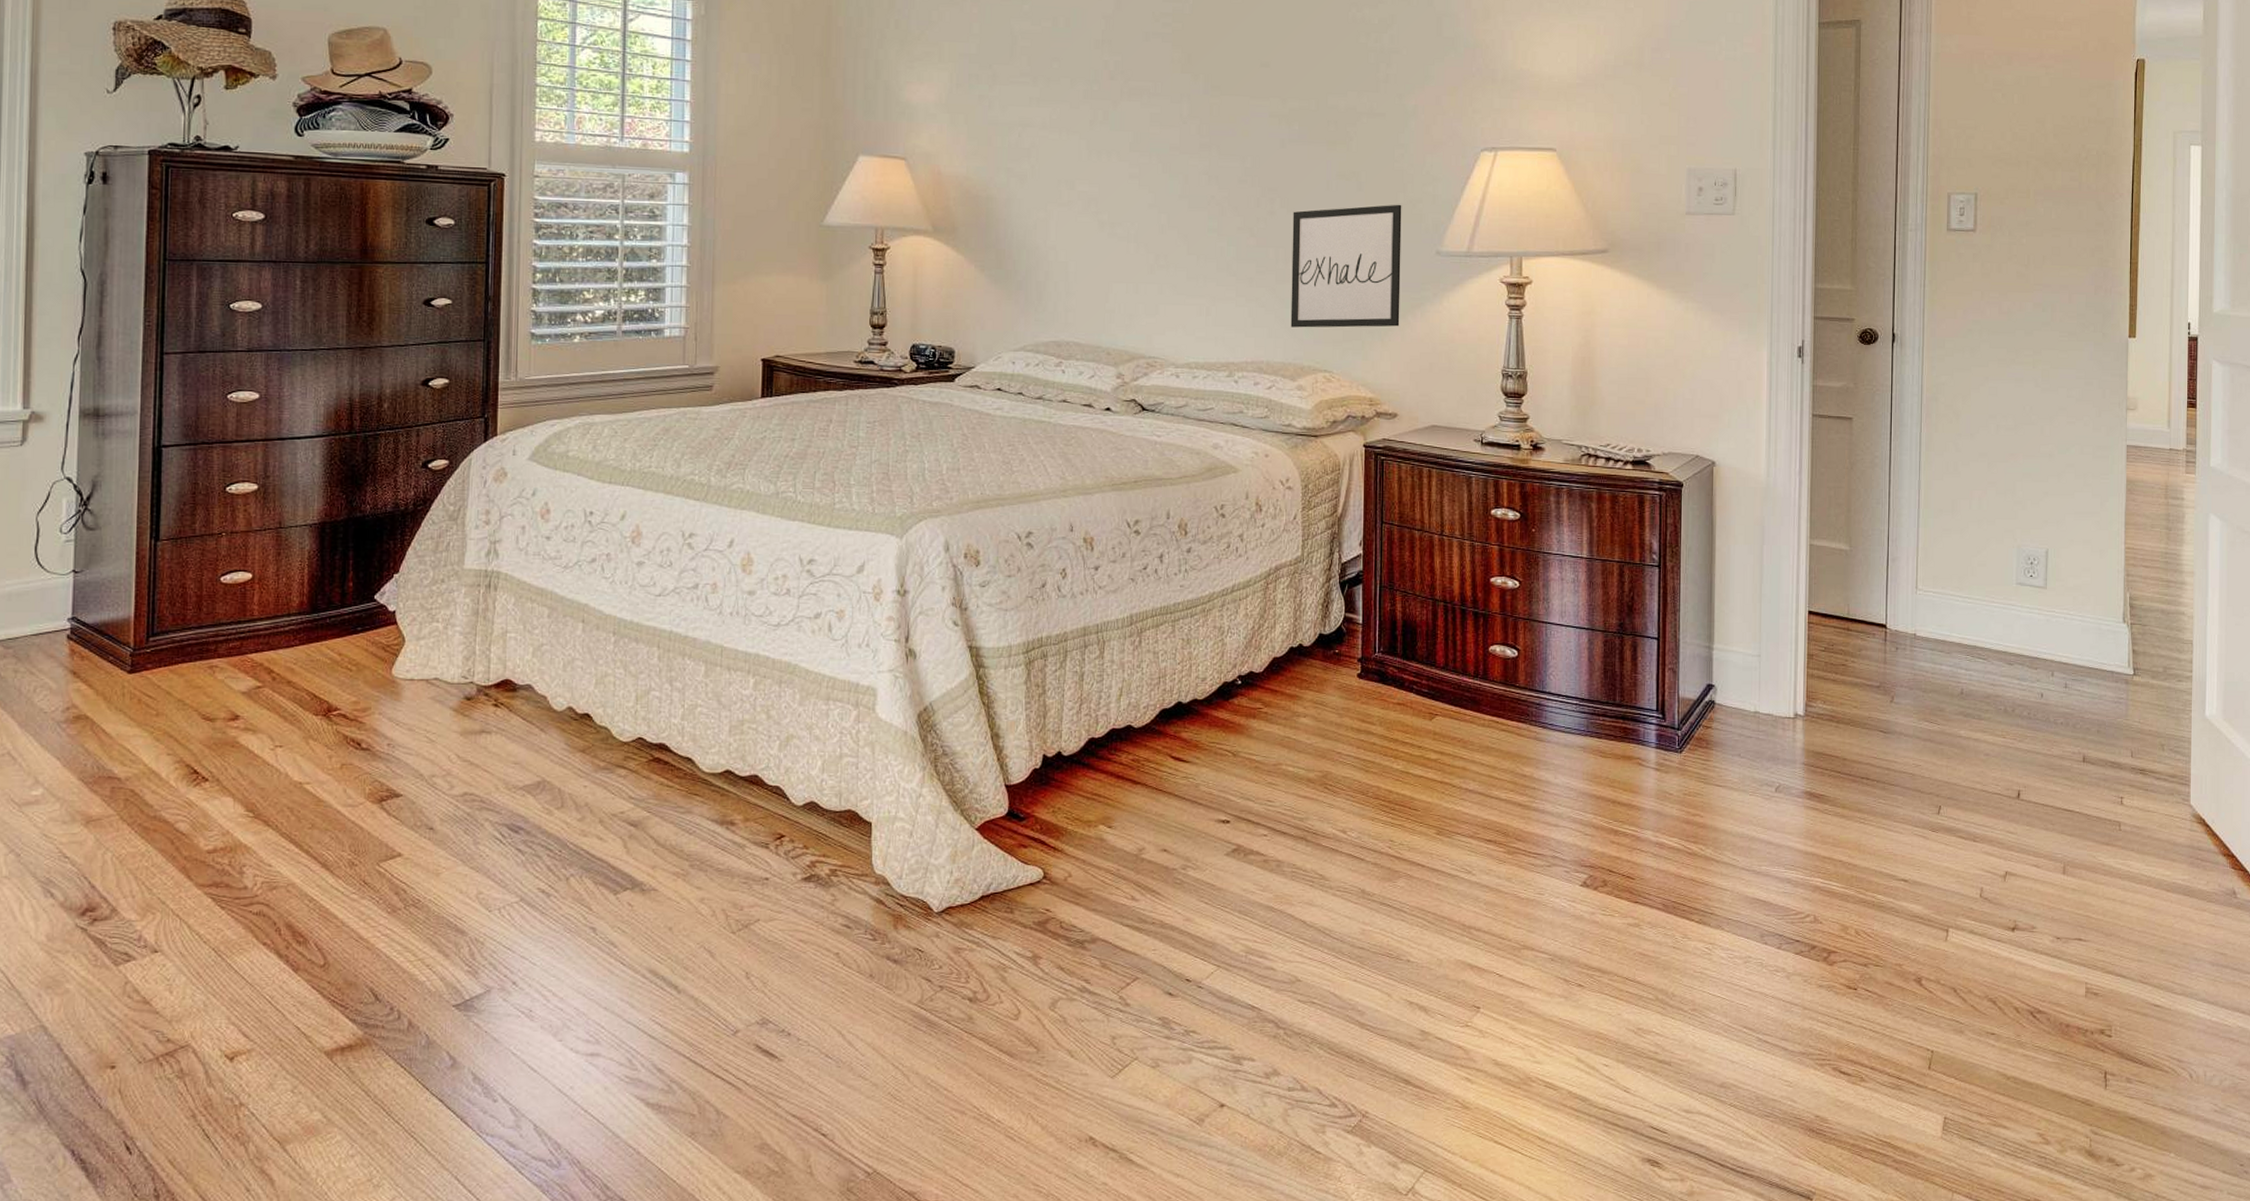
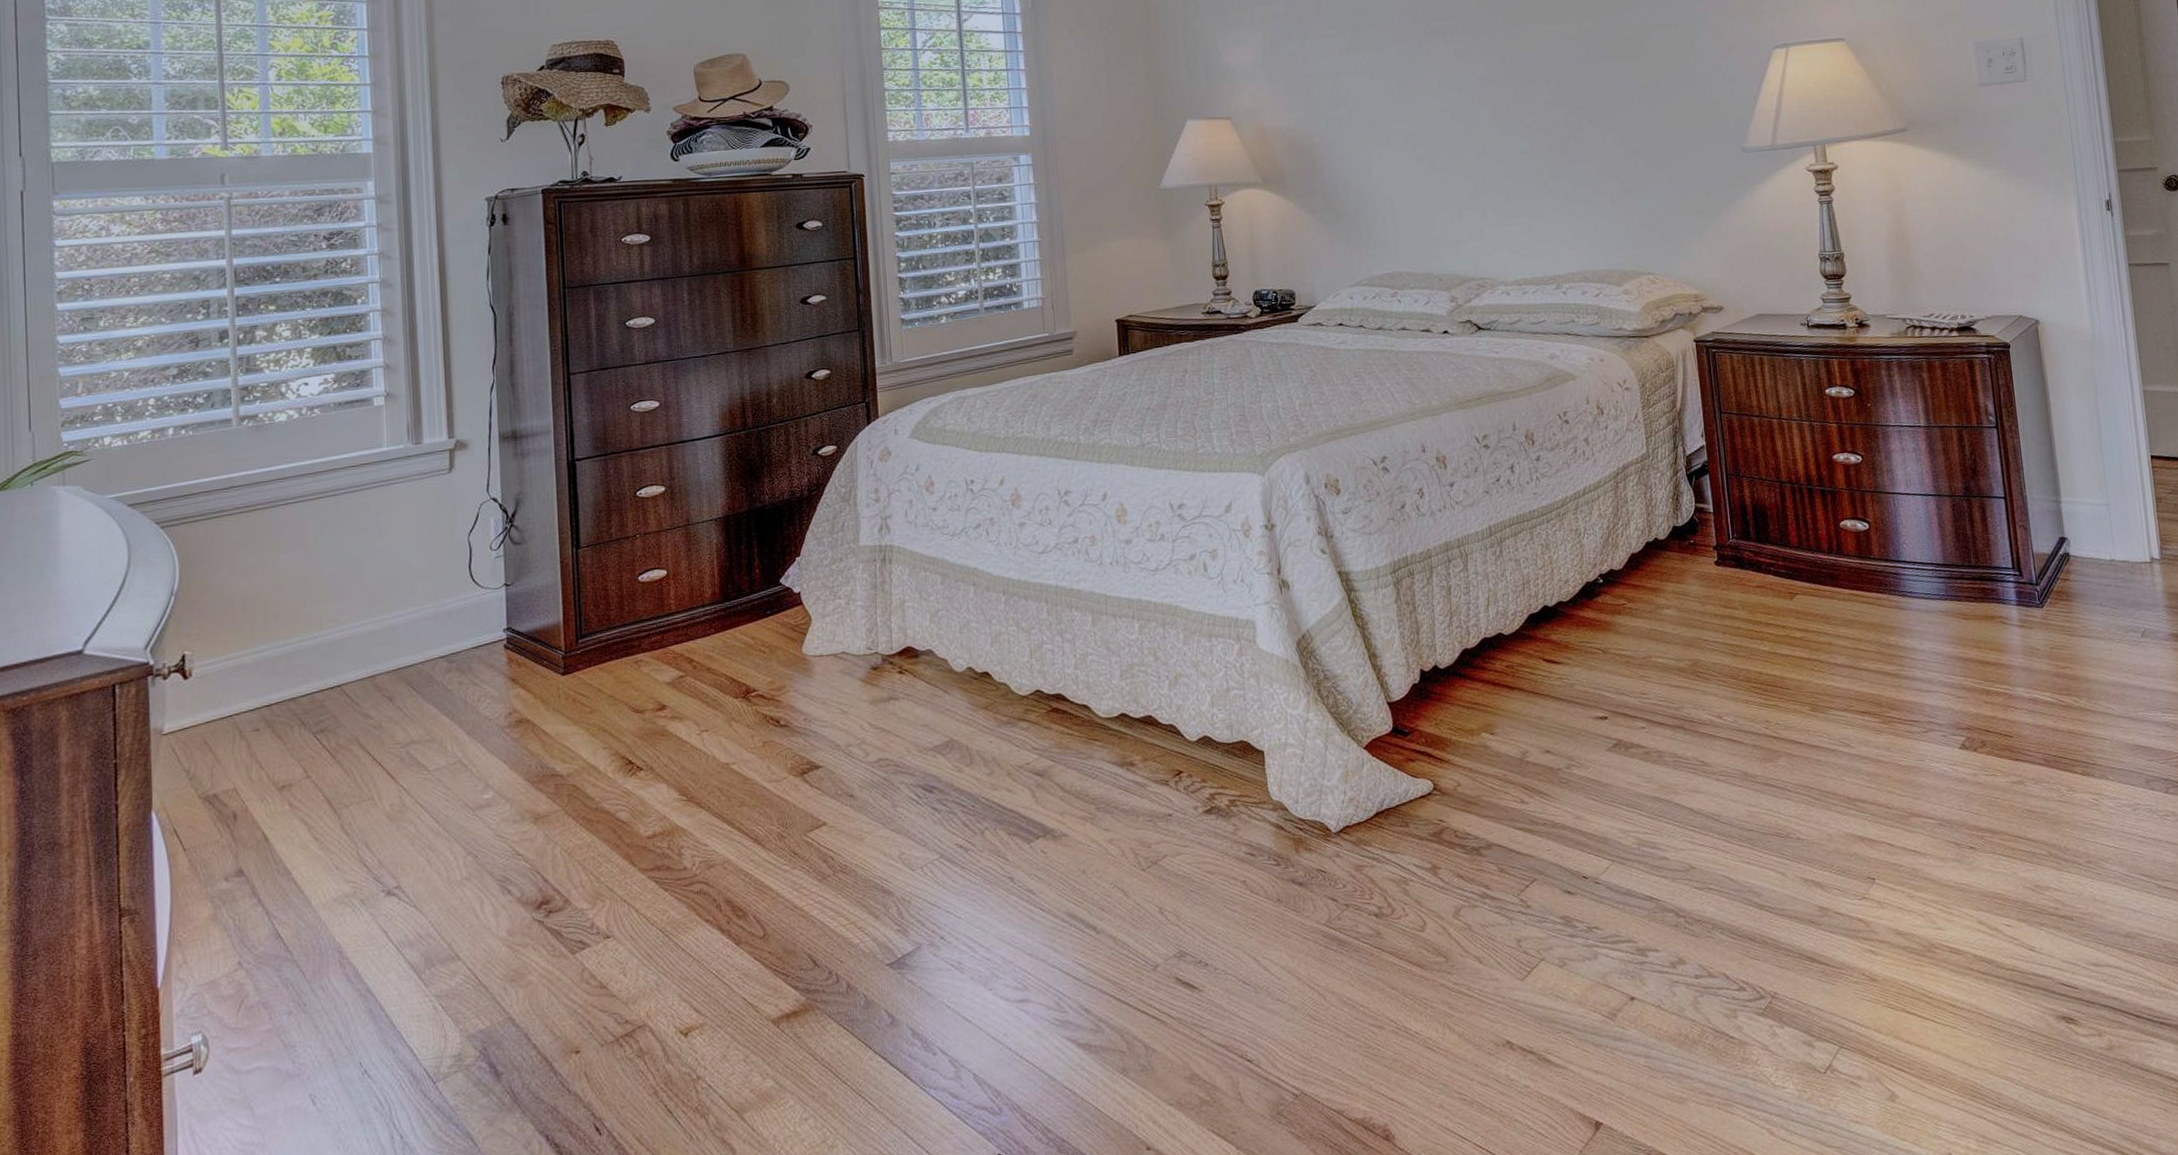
wall art: present [1290,204,1402,328] -> none [1600,107,1715,236]

